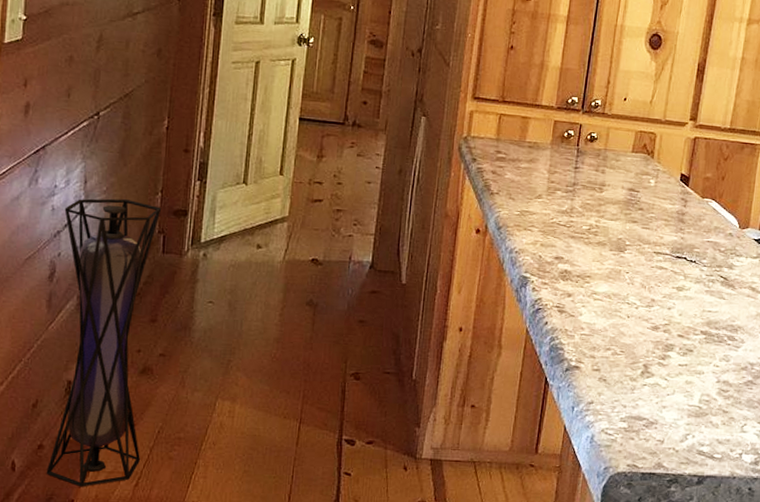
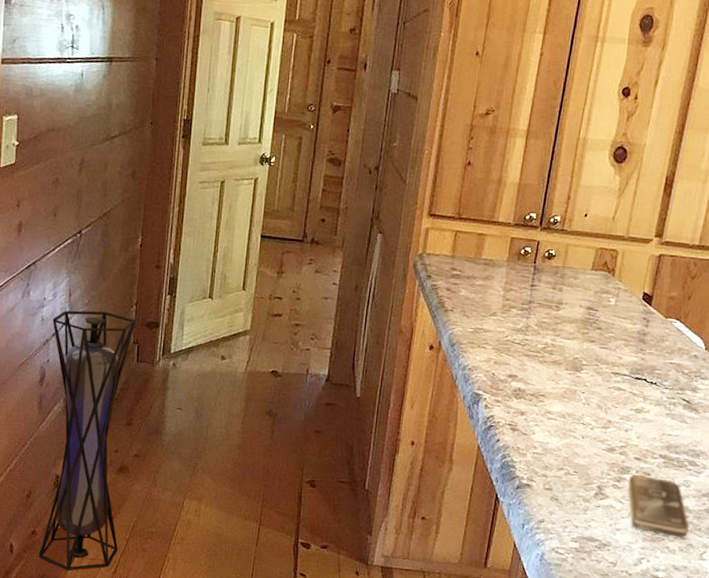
mobile phone: none [671,352,731,412] -> present [627,475,690,538]

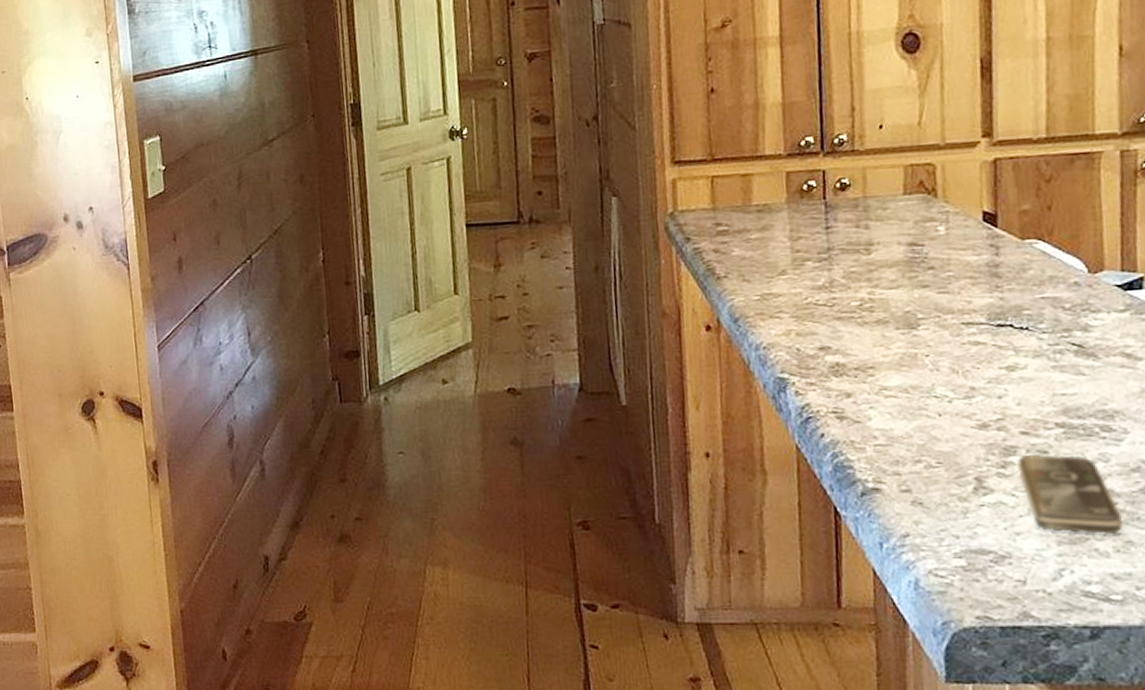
lantern: present [38,310,136,571] -> none [232,347,353,675]

